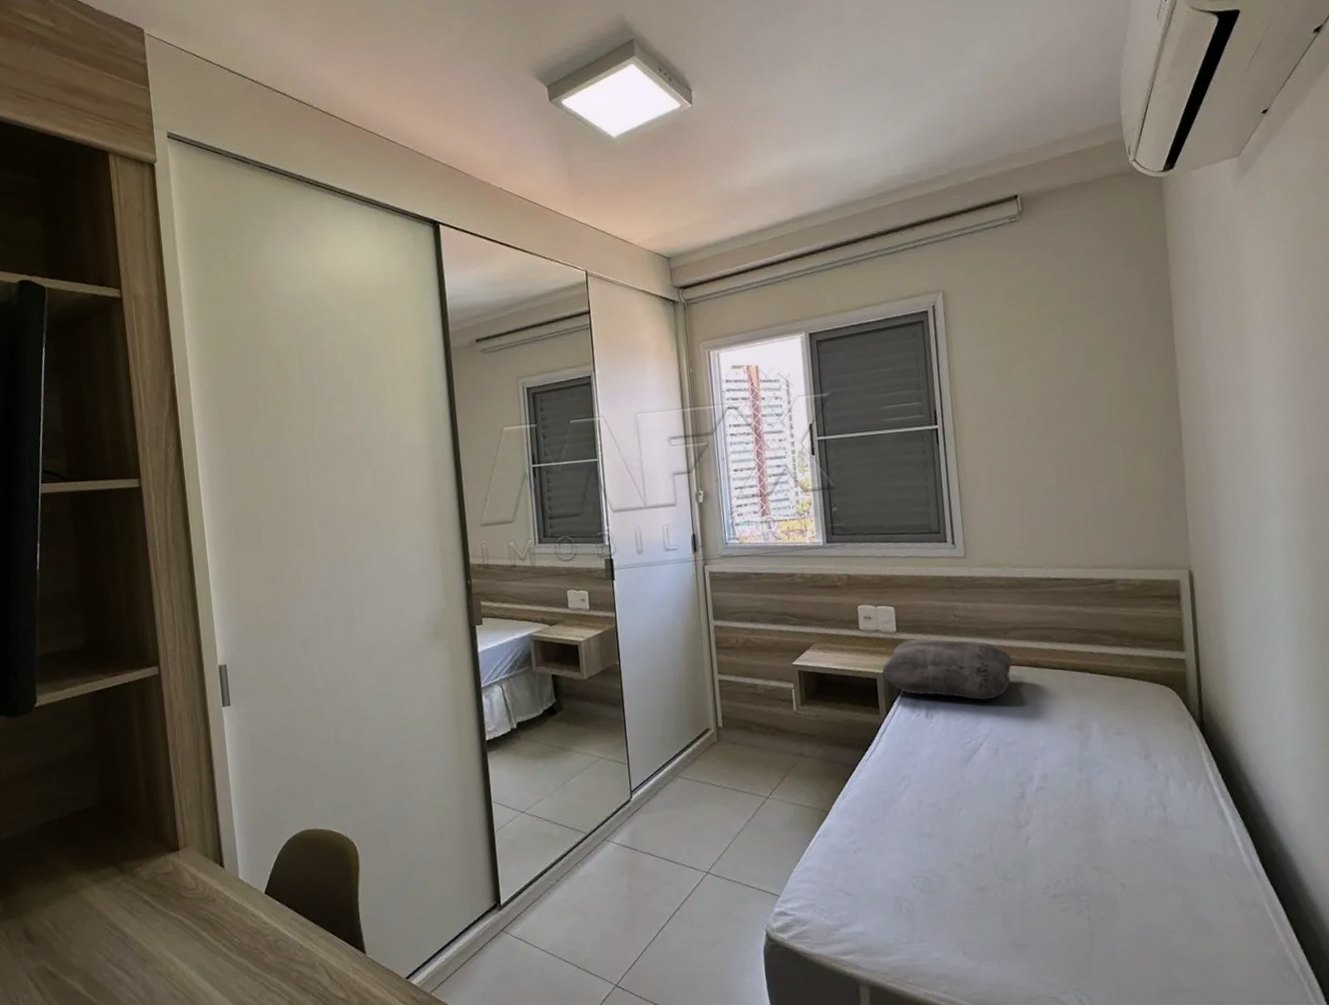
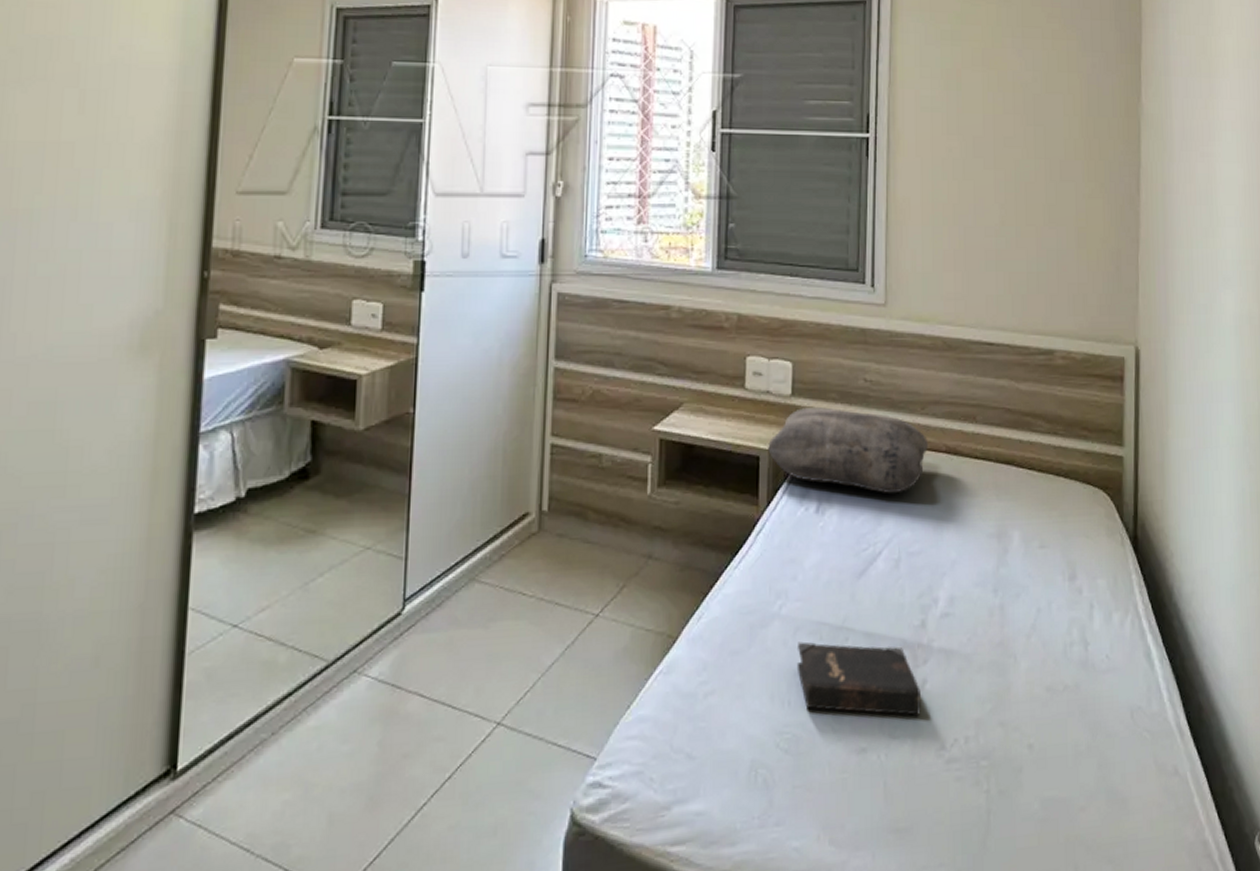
hardback book: none [922,811,1027,864] -> present [796,641,921,716]

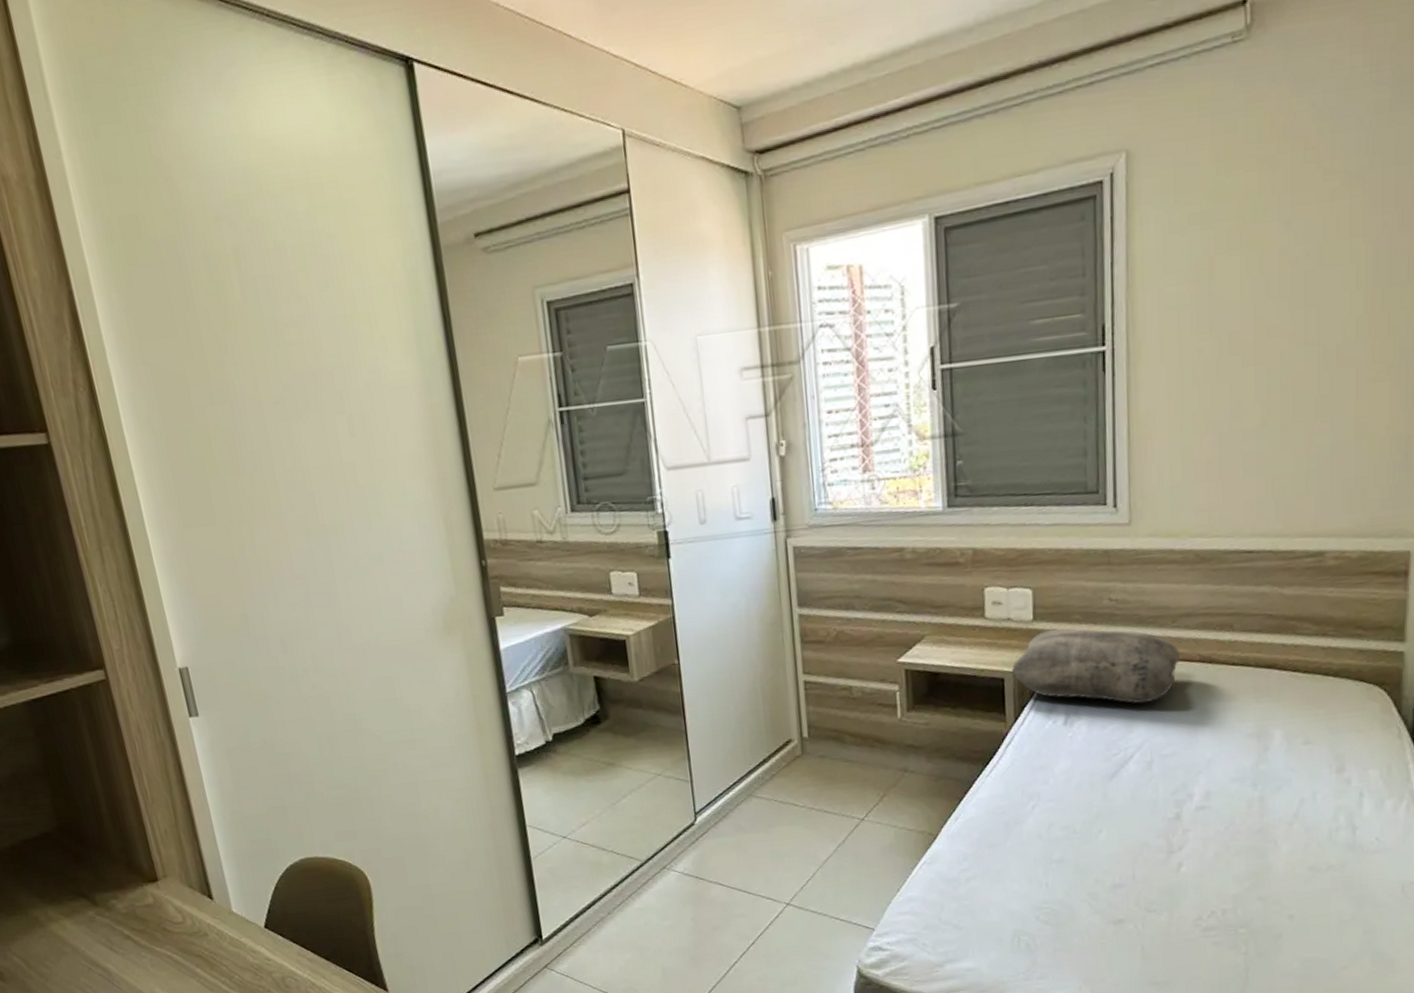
hardback book: present [796,641,921,716] -> none [1052,835,1177,893]

